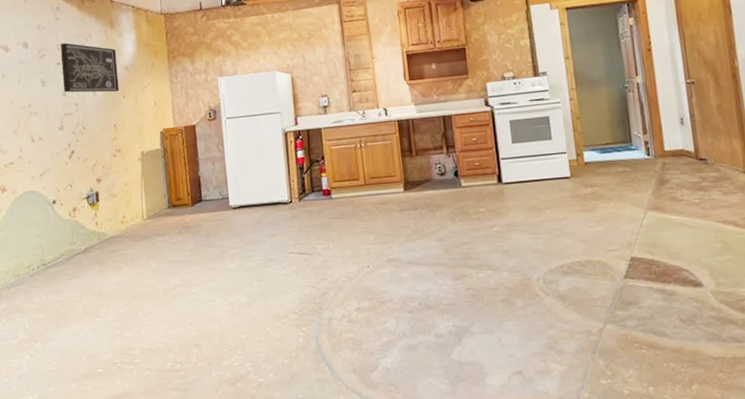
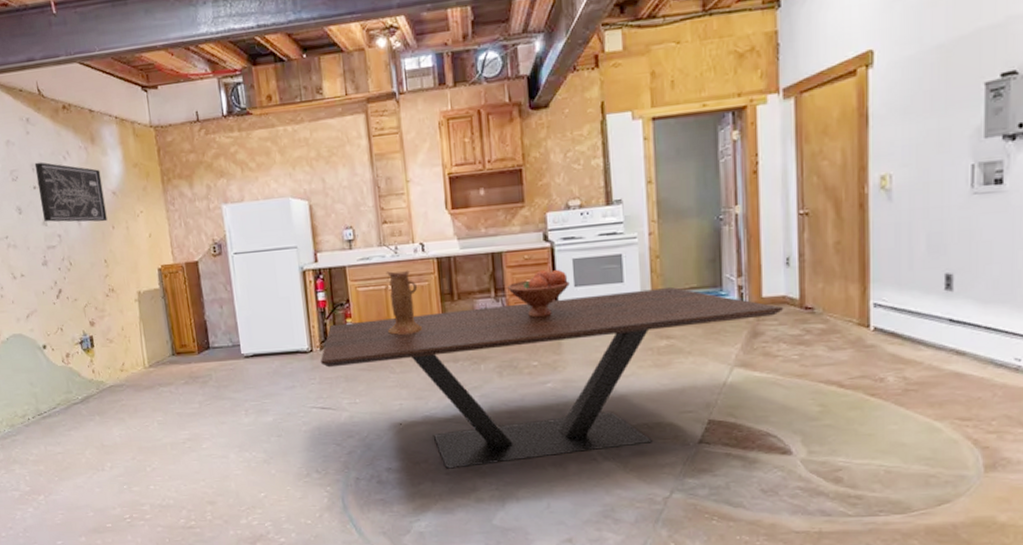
dining table: none [298,143,683,307] -> present [320,287,784,469]
ceramic pitcher: none [355,131,387,187] -> present [386,270,423,335]
fruit bowl: none [457,129,508,171] -> present [507,269,570,318]

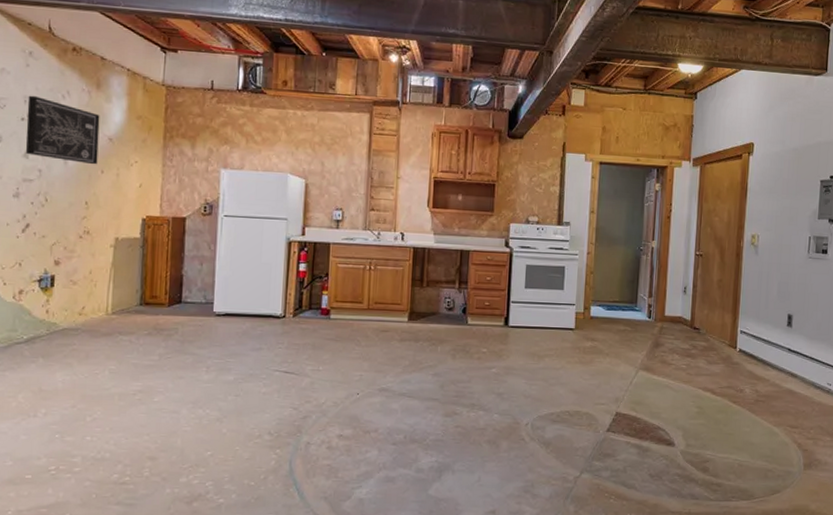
dining table: present [320,287,784,469] -> none [290,294,679,440]
ceramic pitcher: present [386,270,423,335] -> none [360,253,393,312]
fruit bowl: present [507,269,570,318] -> none [470,270,521,311]

